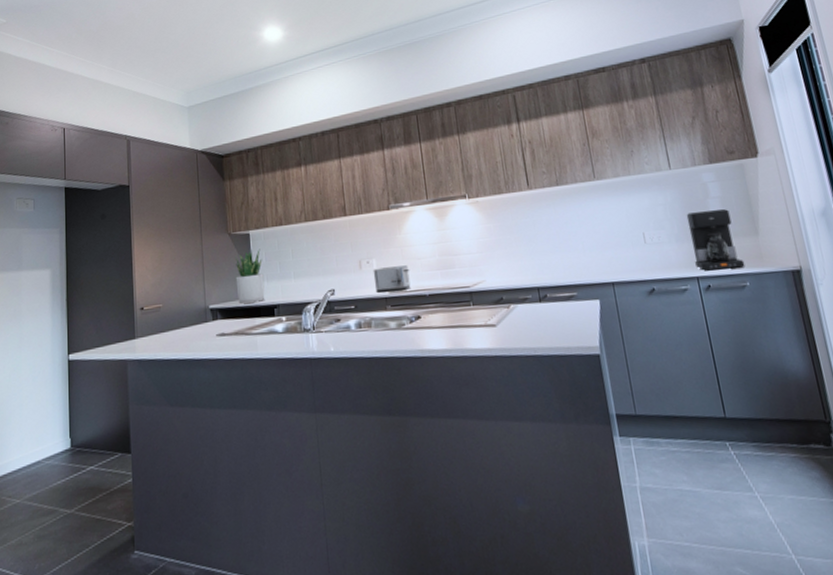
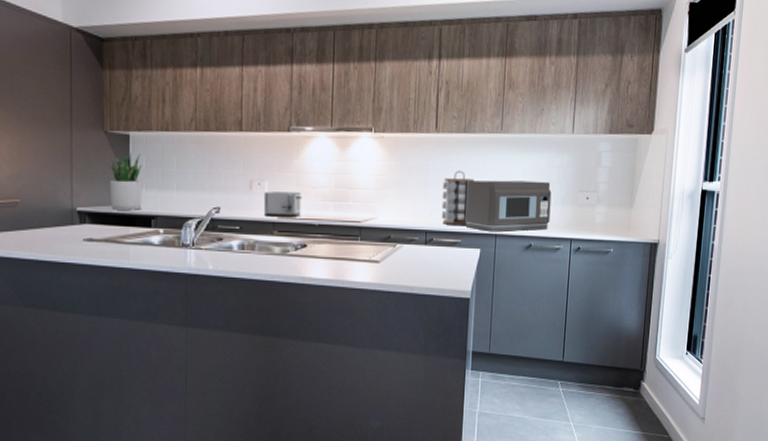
spice rack: none [545,222,580,279] -> present [441,170,474,226]
microwave: none [570,221,669,281] -> present [465,180,552,232]
coffee maker: present [686,209,746,271] -> none [572,178,614,235]

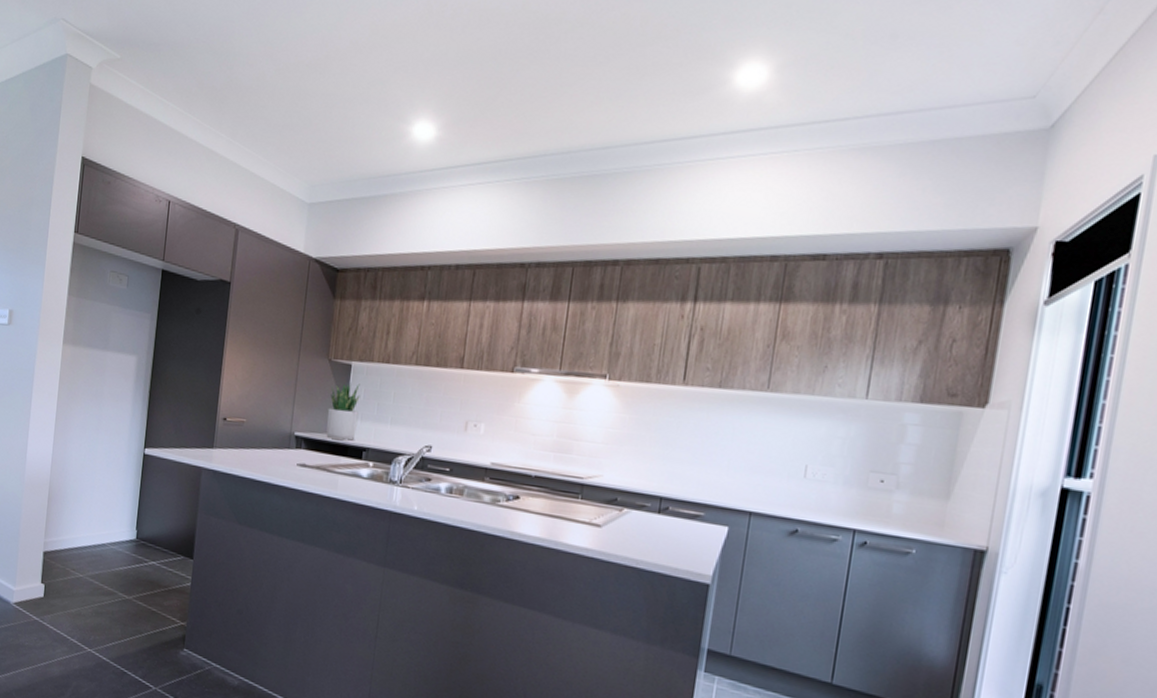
toaster: present [263,191,303,218] -> none [476,434,521,466]
spice rack: present [441,170,474,226] -> none [681,431,727,498]
microwave: present [465,180,552,232] -> none [711,444,831,514]

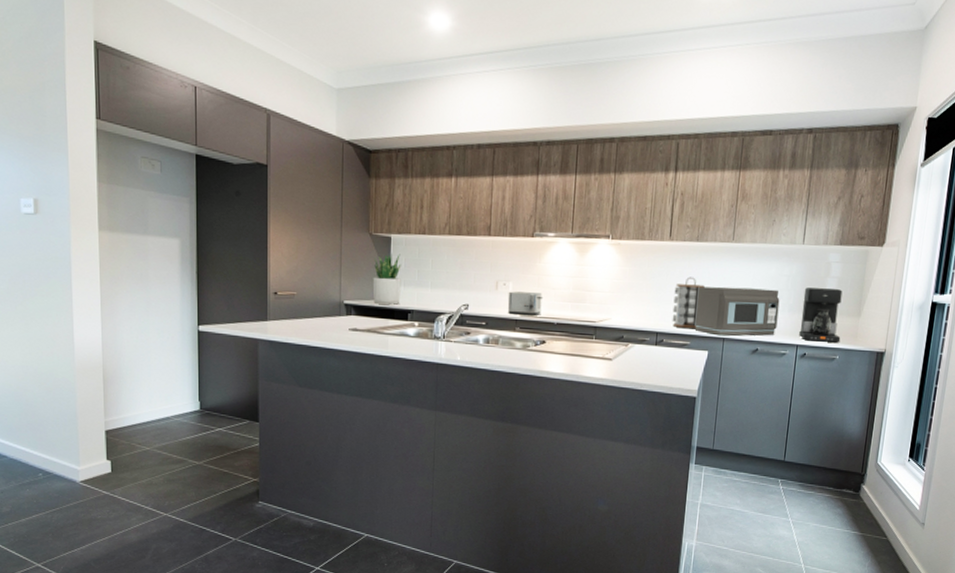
toaster: none [476,434,521,466] -> present [507,291,544,316]
spice rack: none [681,431,727,498] -> present [672,276,705,329]
microwave: none [711,444,831,514] -> present [694,286,780,336]
coffee maker: none [857,455,923,532] -> present [799,287,843,343]

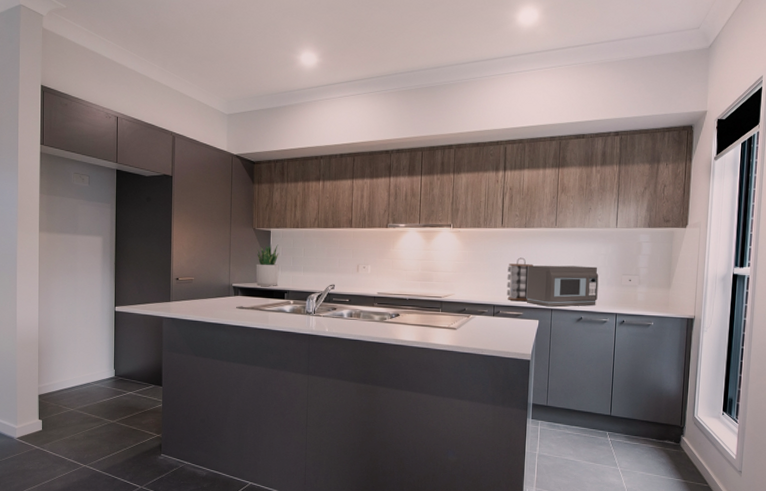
toaster: present [507,291,544,316] -> none [367,273,397,294]
coffee maker: present [799,287,843,343] -> none [617,264,654,311]

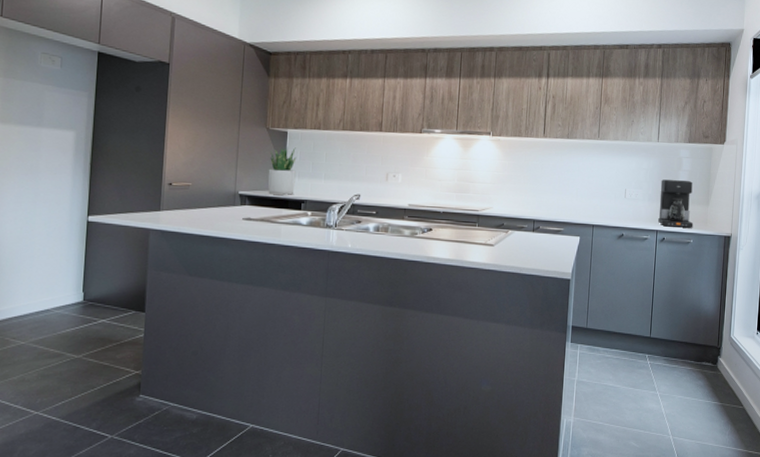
spice rack: present [506,257,533,302] -> none [547,169,575,217]
microwave: present [526,265,599,307] -> none [567,178,640,223]
coffee maker: none [617,264,654,311] -> present [658,179,694,228]

